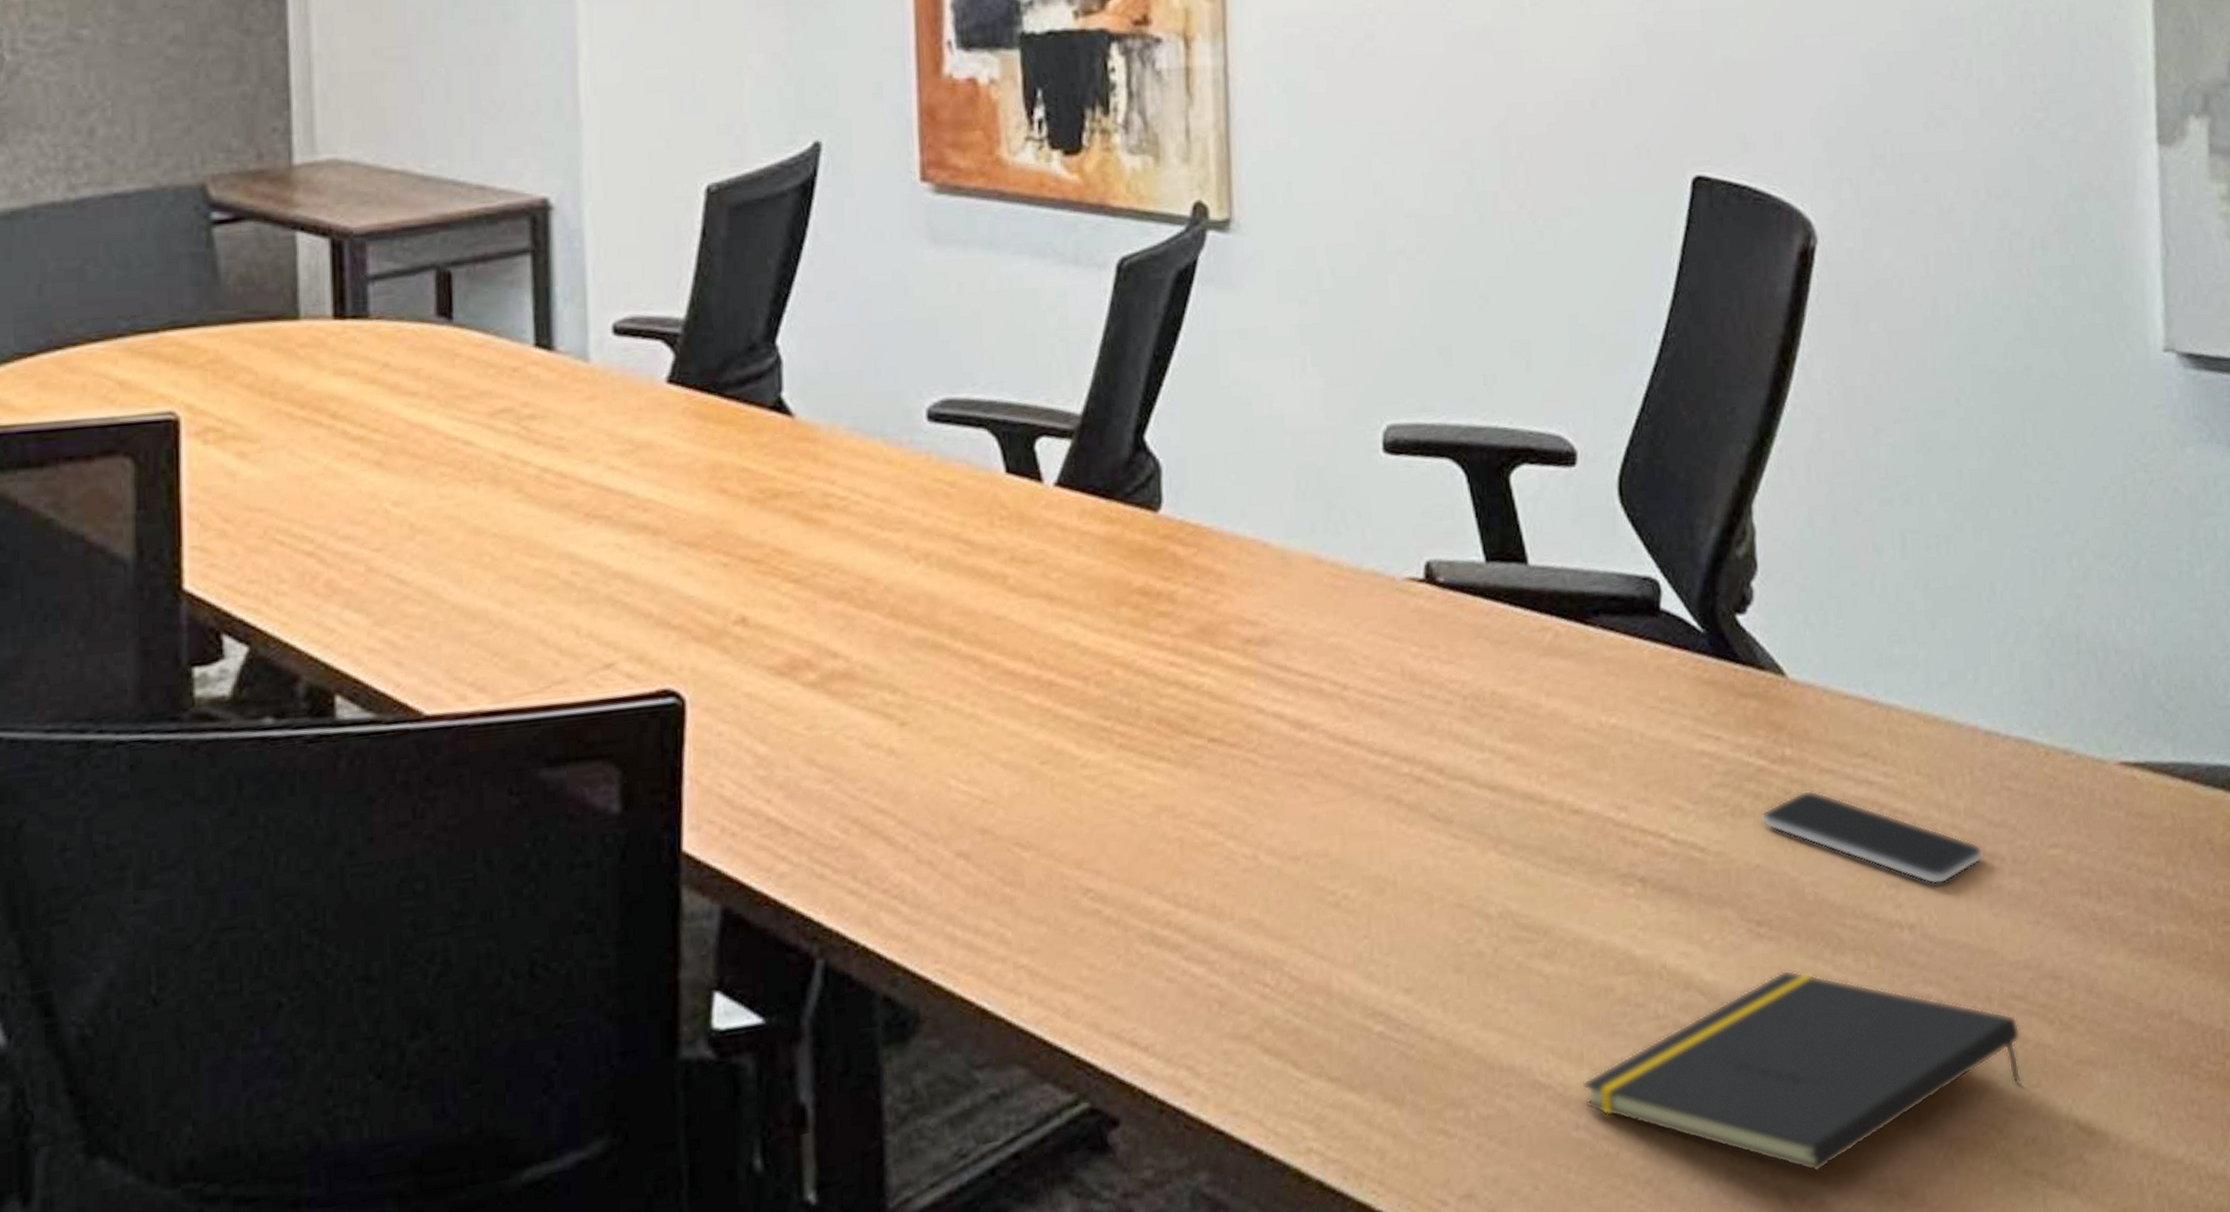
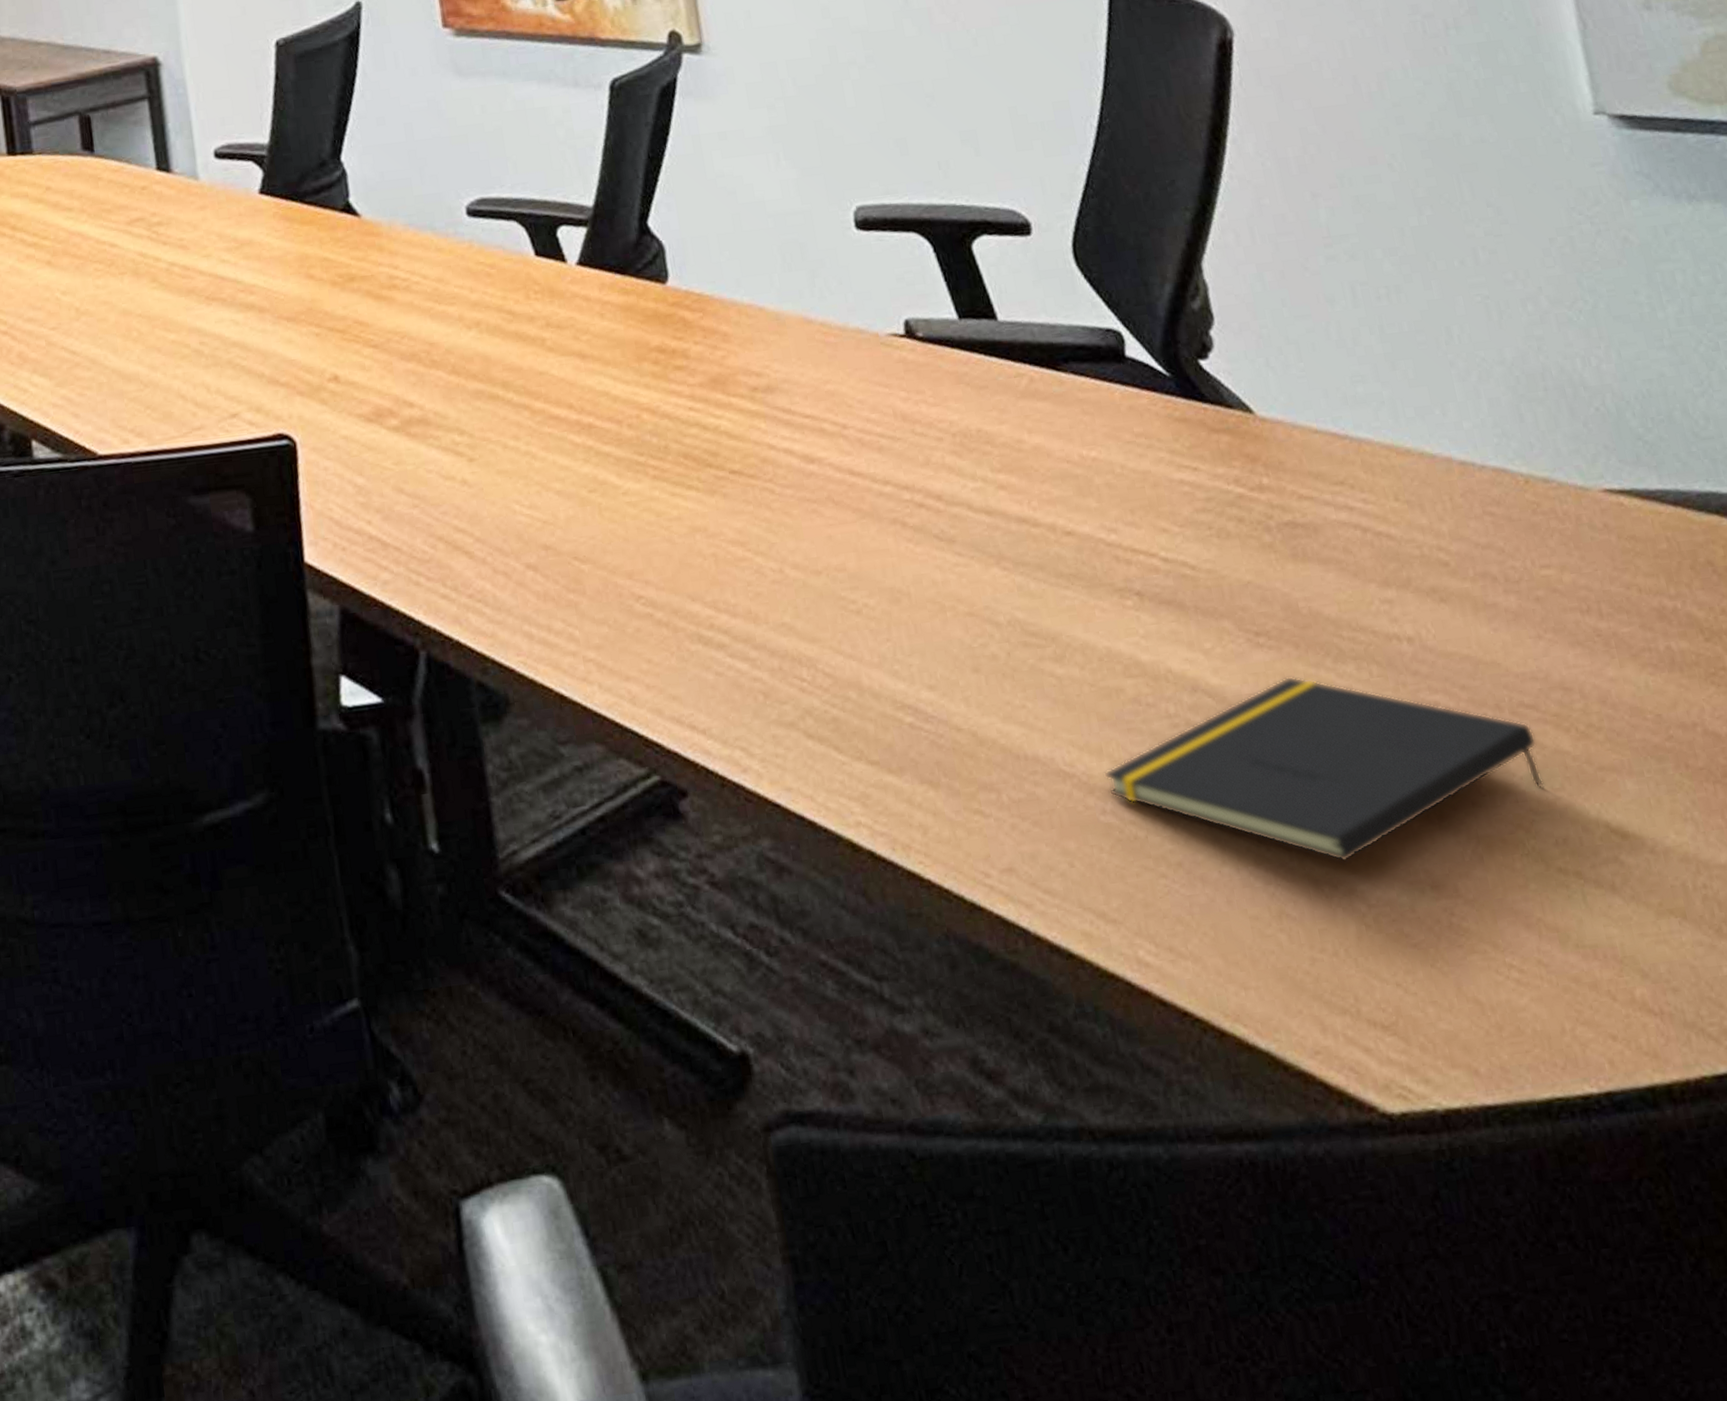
smartphone: present [1761,789,1984,885] -> none [1246,514,1475,602]

